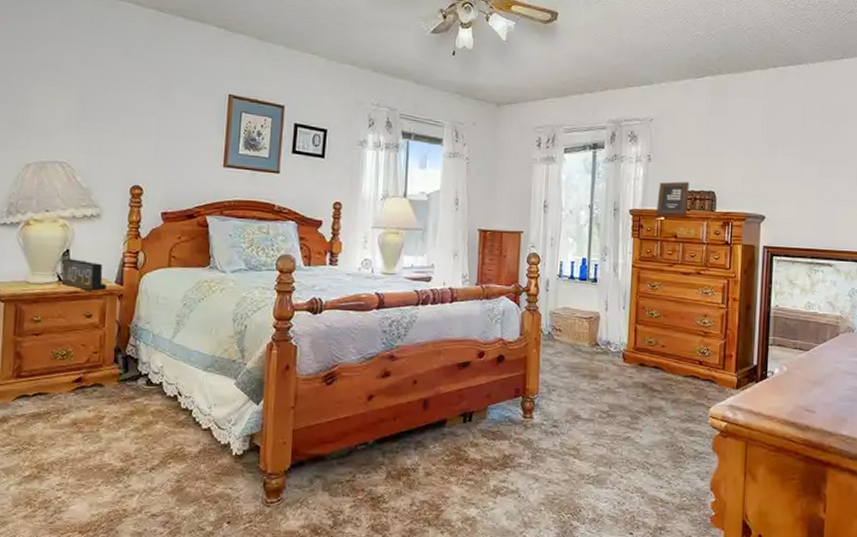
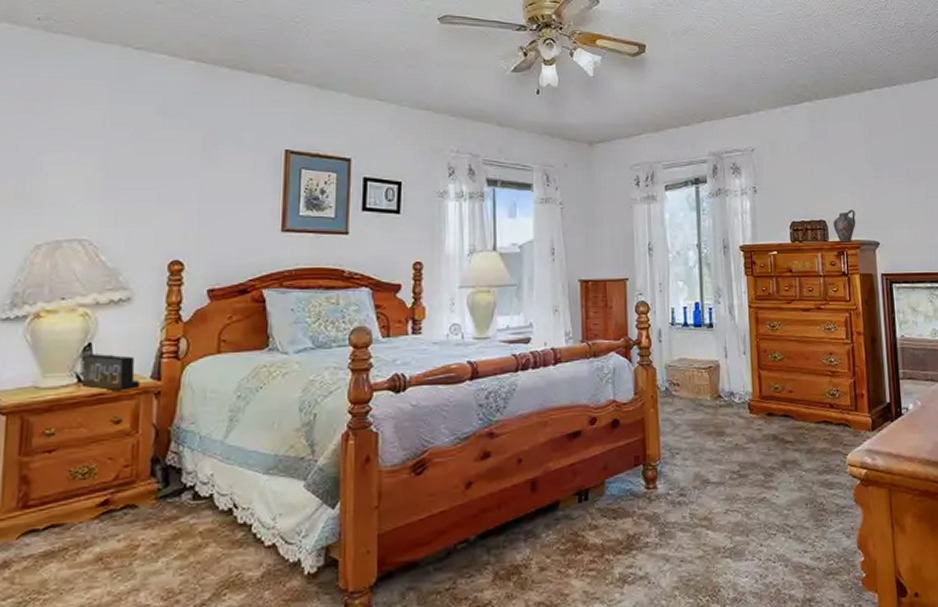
picture frame: present [656,181,690,217] -> none [767,211,800,250]
ceramic jug: none [721,183,745,214] -> present [833,210,856,242]

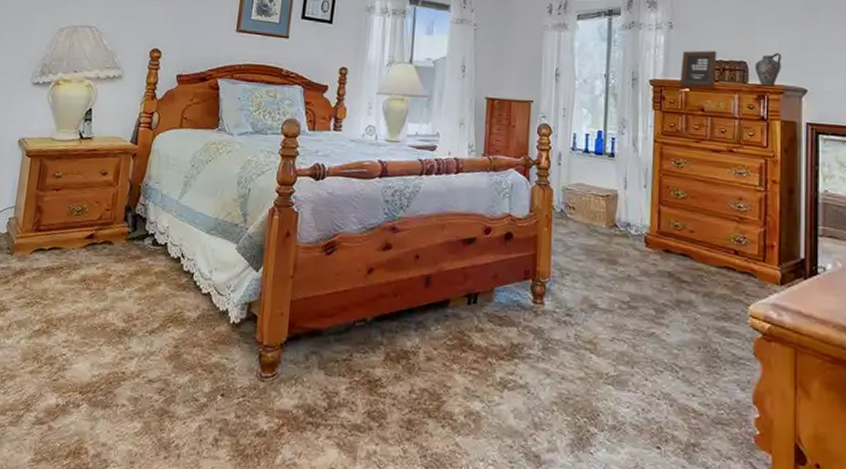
alarm clock: present [81,354,140,392] -> none [82,117,123,150]
picture frame: none [767,211,800,250] -> present [680,50,717,88]

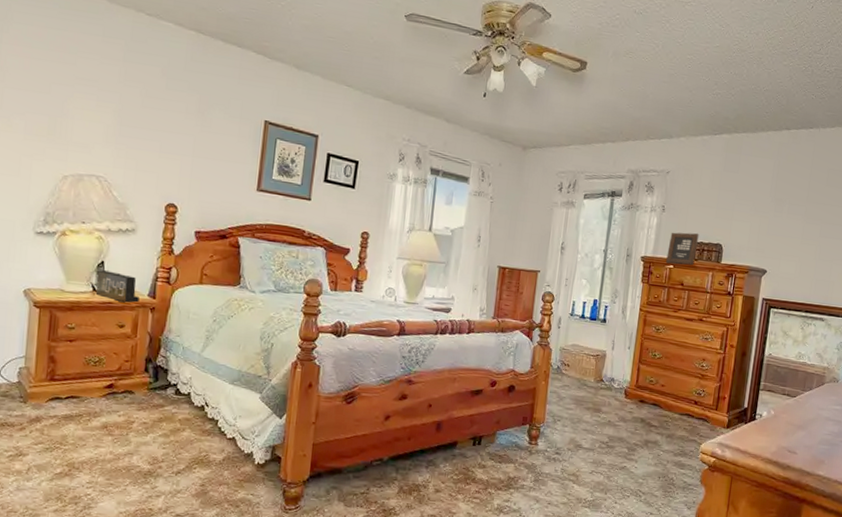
alarm clock: none [82,117,123,150] -> present [95,270,139,303]
ceramic jug: present [754,53,781,87] -> none [727,238,750,267]

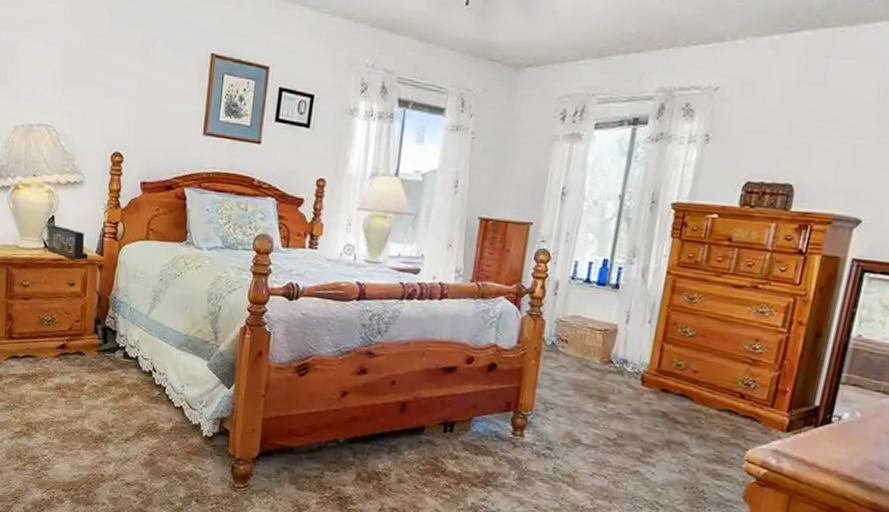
picture frame: present [666,232,699,266] -> none [707,169,759,215]

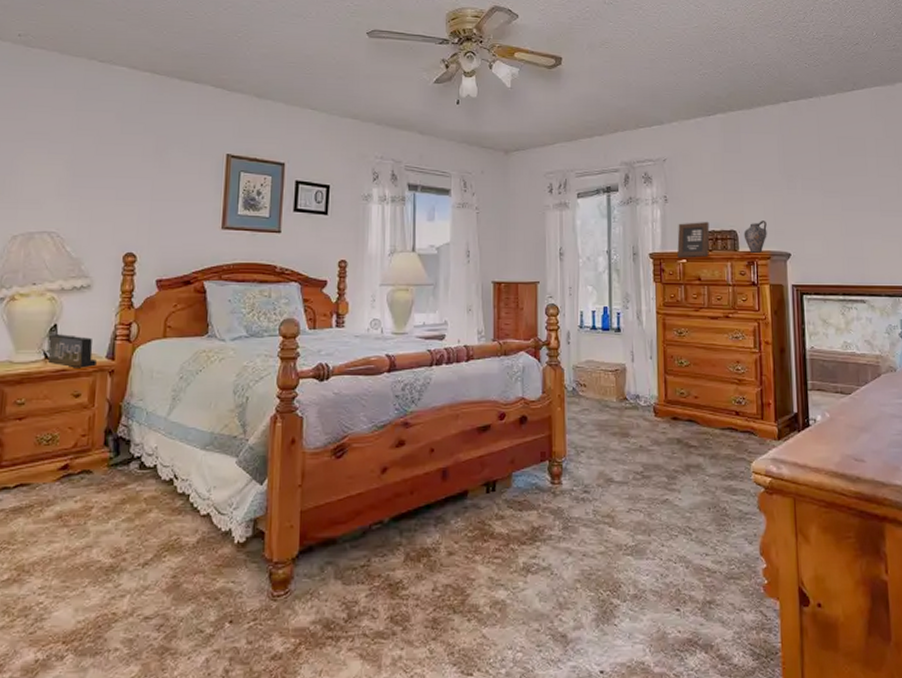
picture frame: none [707,169,759,215] -> present [677,221,710,258]
ceramic jug: none [801,175,838,216] -> present [743,221,767,253]

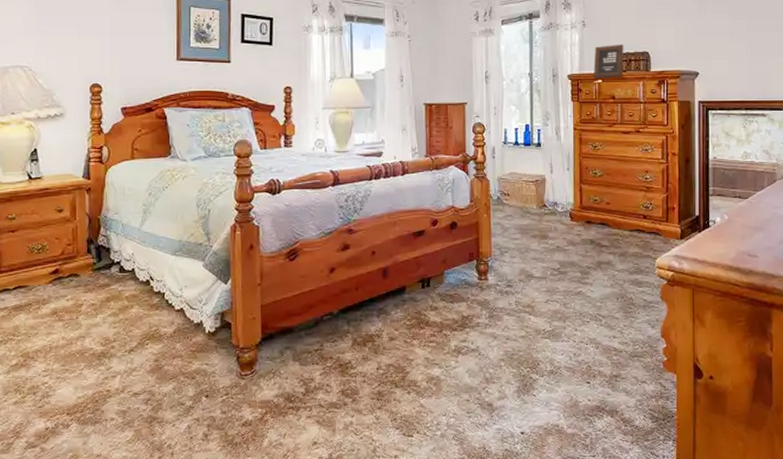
alarm clock: present [47,334,97,368] -> none [31,158,75,187]
ceramic jug: present [743,221,767,253] -> none [655,42,677,72]

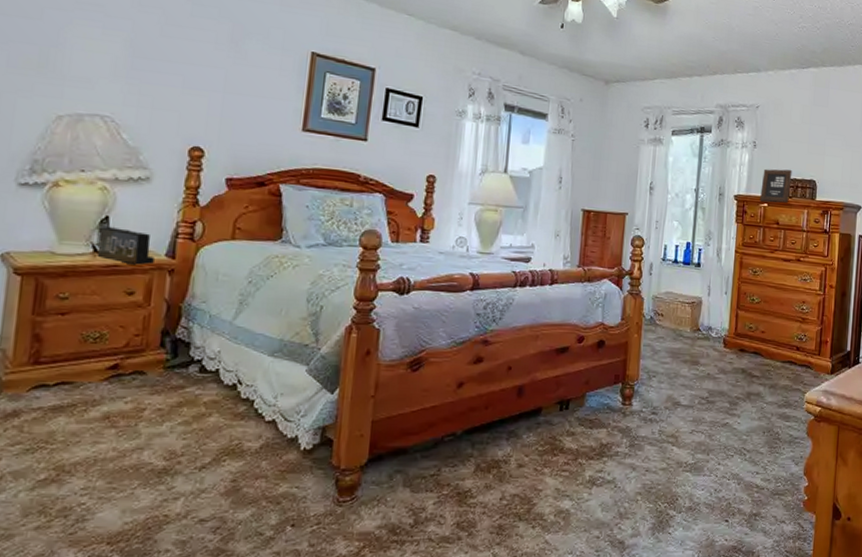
alarm clock: none [31,158,75,187] -> present [96,226,154,266]

